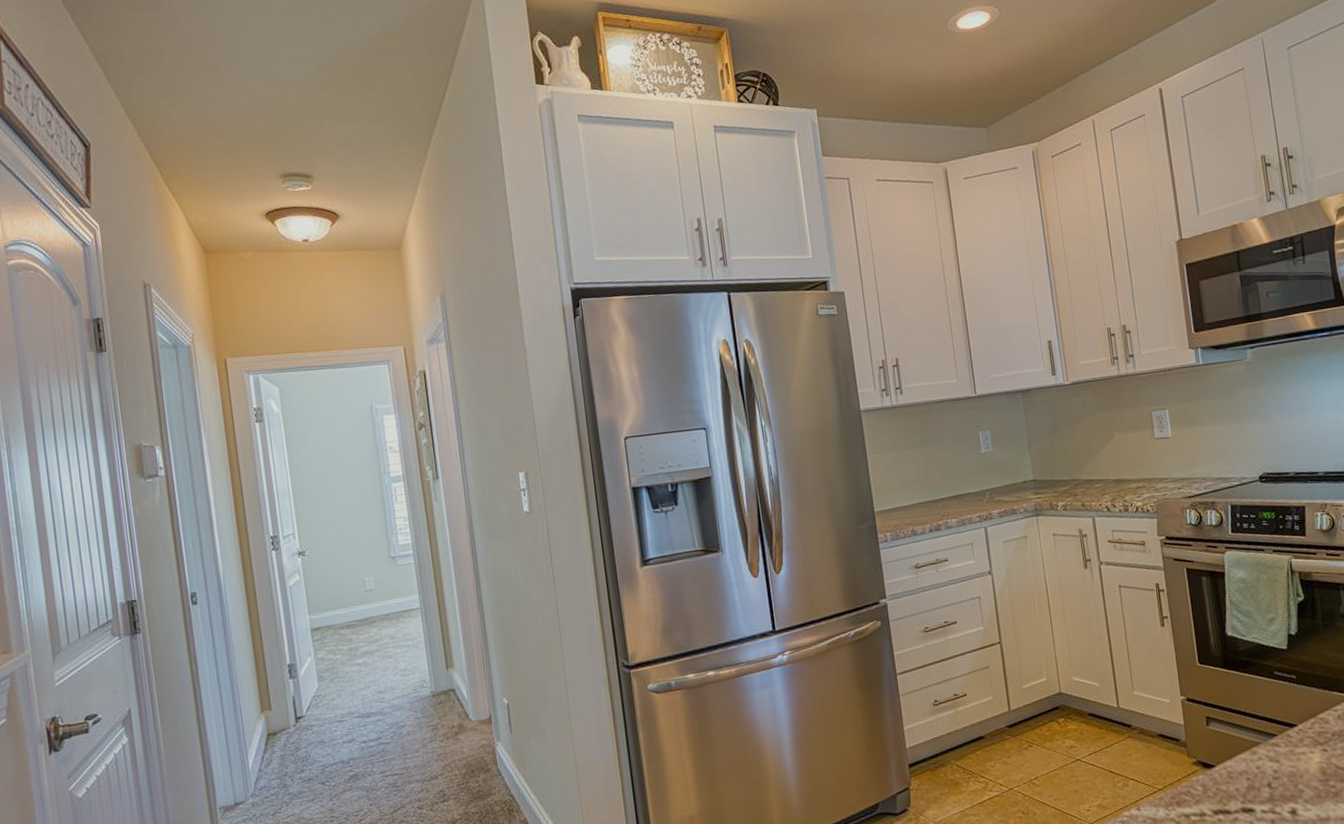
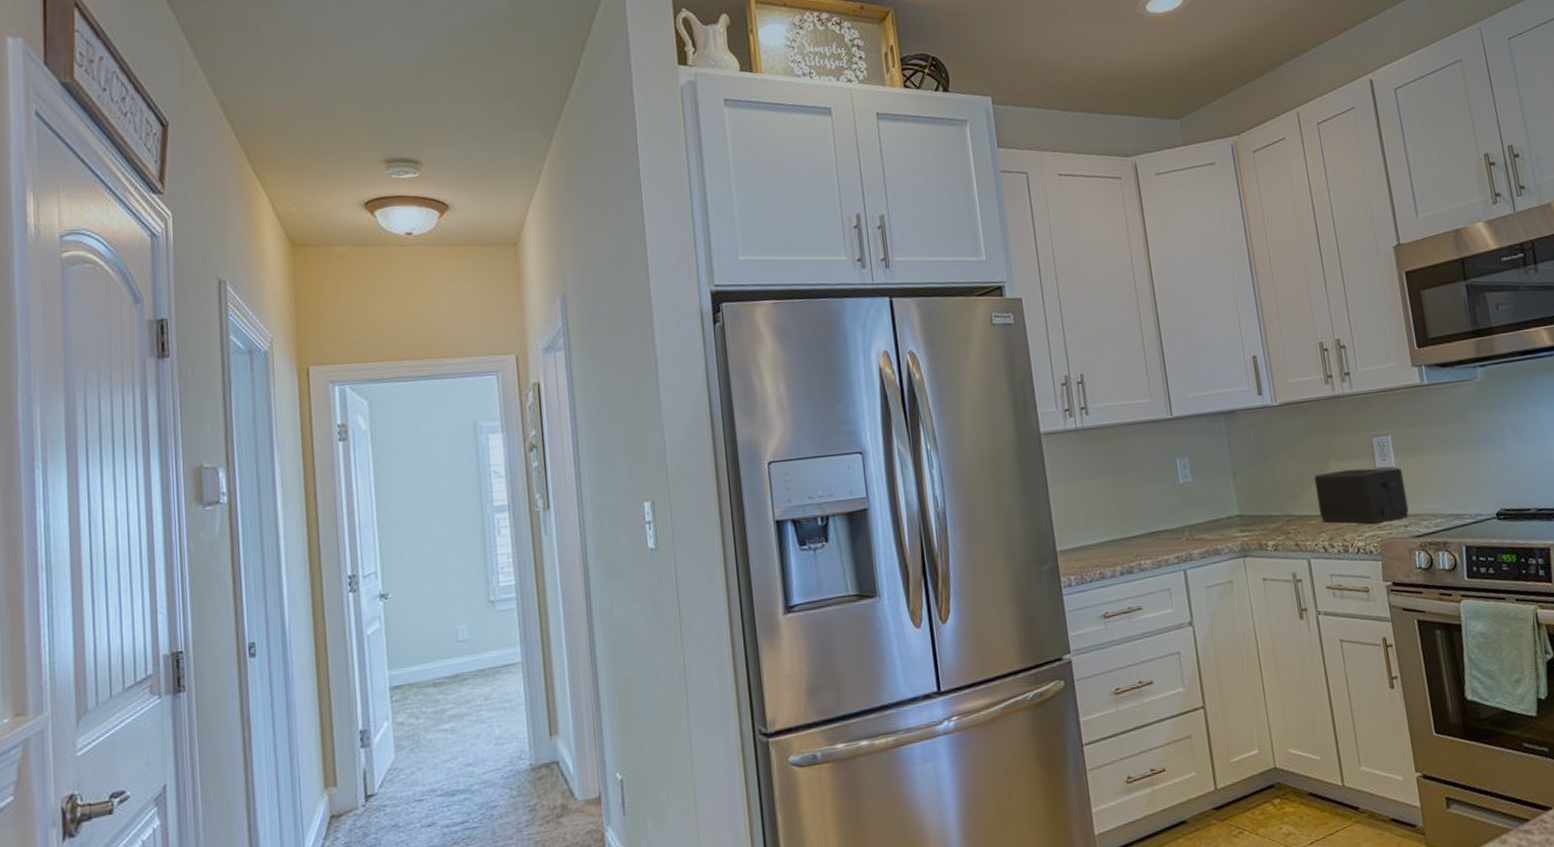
toaster: none [1099,437,1182,487] -> present [1313,467,1409,524]

